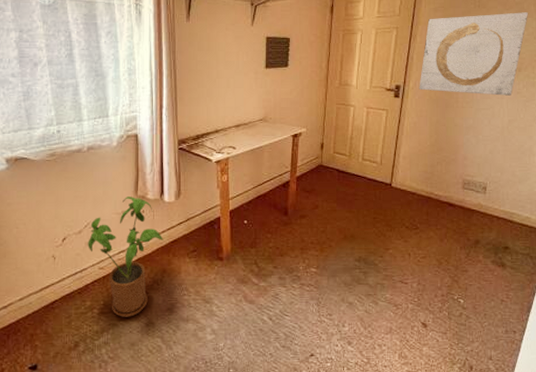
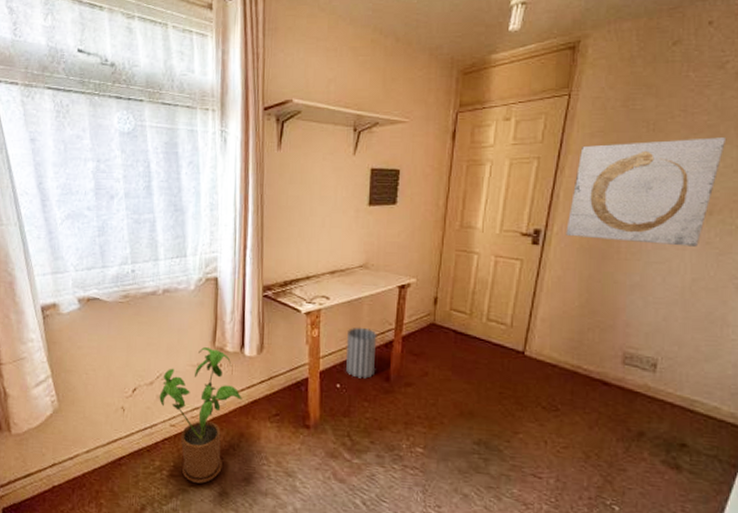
wastebasket: none [251,171,276,214] -> present [345,327,377,379]

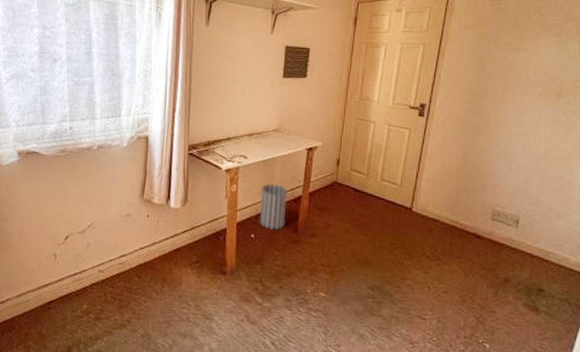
house plant: present [159,347,242,484] -> none [89,199,167,326]
wall art: present [566,137,727,247] -> none [446,34,571,123]

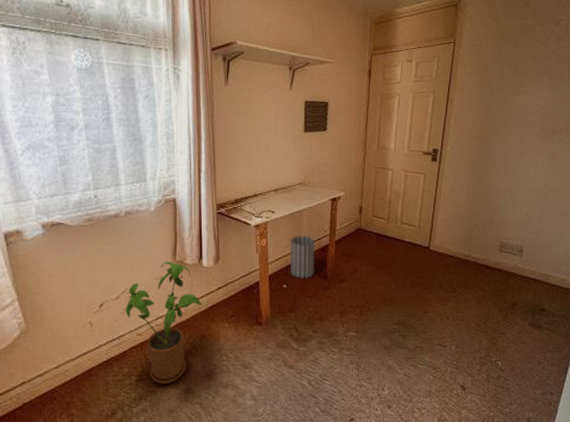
house plant: none [89,199,167,326] -> present [125,262,202,384]

